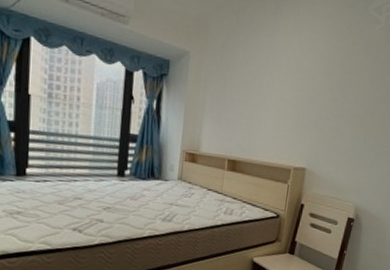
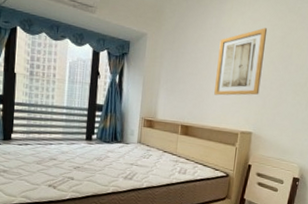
wall art: none [265,50,327,127] -> present [214,28,268,96]

